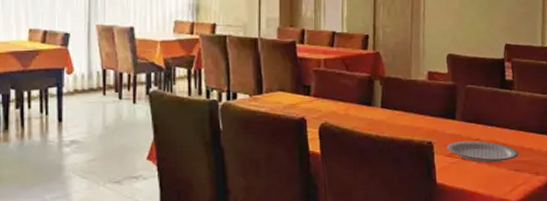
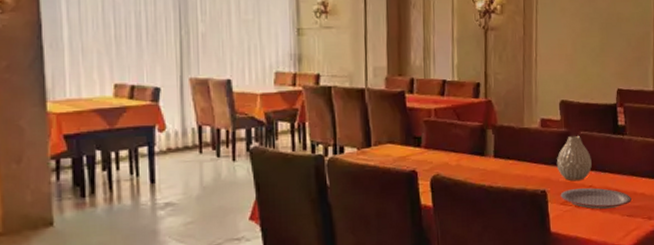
vase: none [443,88,479,134] -> present [556,135,592,181]

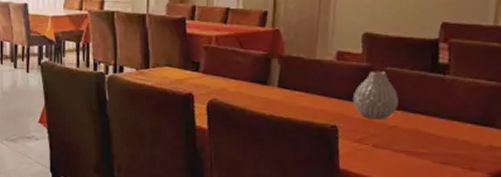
plate: present [560,187,632,209] -> none [354,127,449,153]

